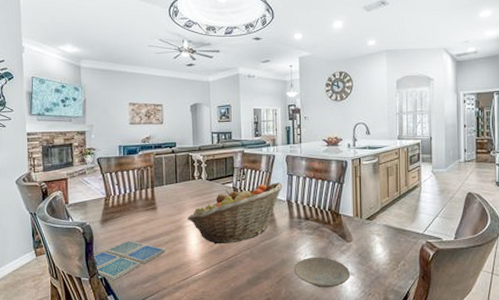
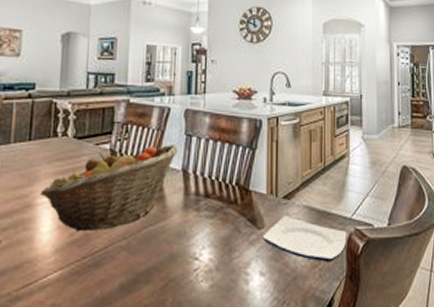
plate: present [293,257,351,288] -> none [185,249,261,295]
plate: none [351,232,420,266] -> present [263,215,347,262]

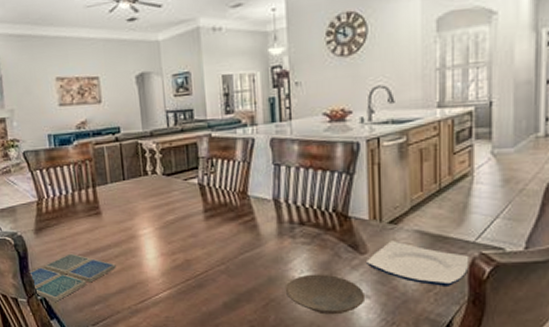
fruit basket: present [39,145,179,232] -> none [140,175,268,258]
plate: none [185,249,261,295] -> present [285,274,366,315]

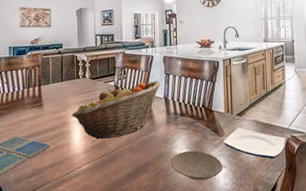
fruit basket: none [140,175,268,258] -> present [71,81,161,140]

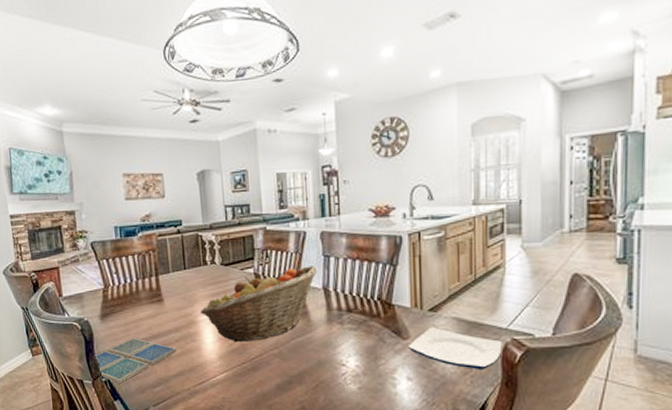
plate: present [170,150,223,180] -> none [333,357,408,396]

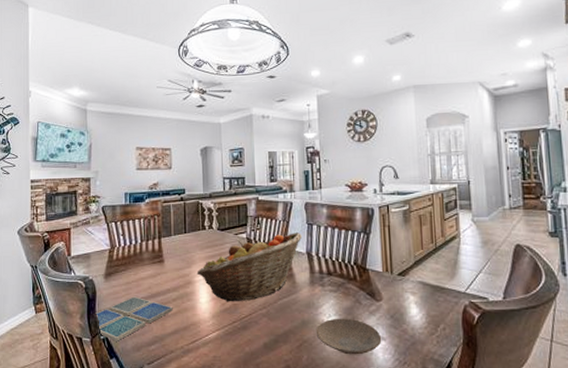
plate: none [333,357,408,396] -> present [315,318,382,355]
plate: present [409,327,502,369] -> none [382,290,462,330]

